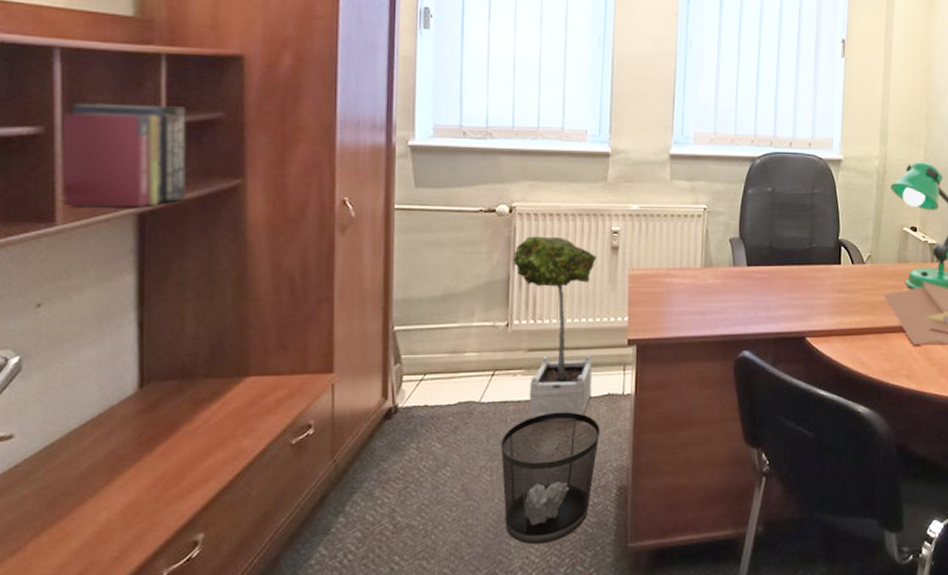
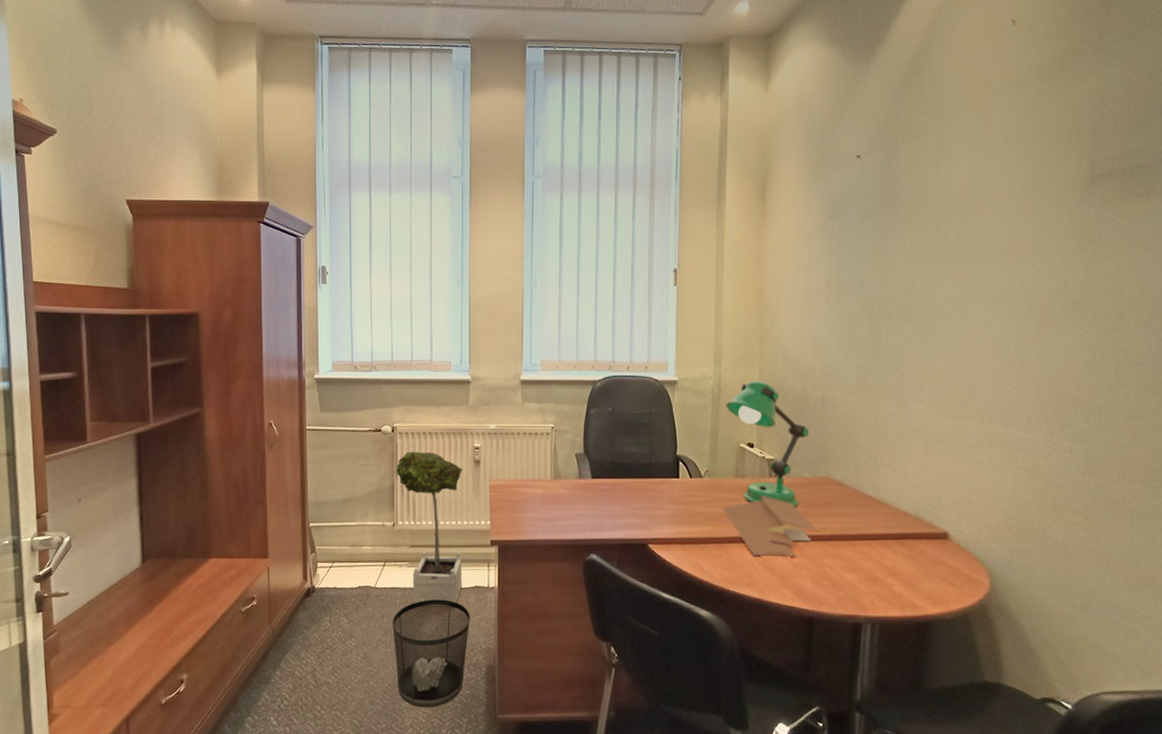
books: present [61,102,187,208] -> none [88,353,166,430]

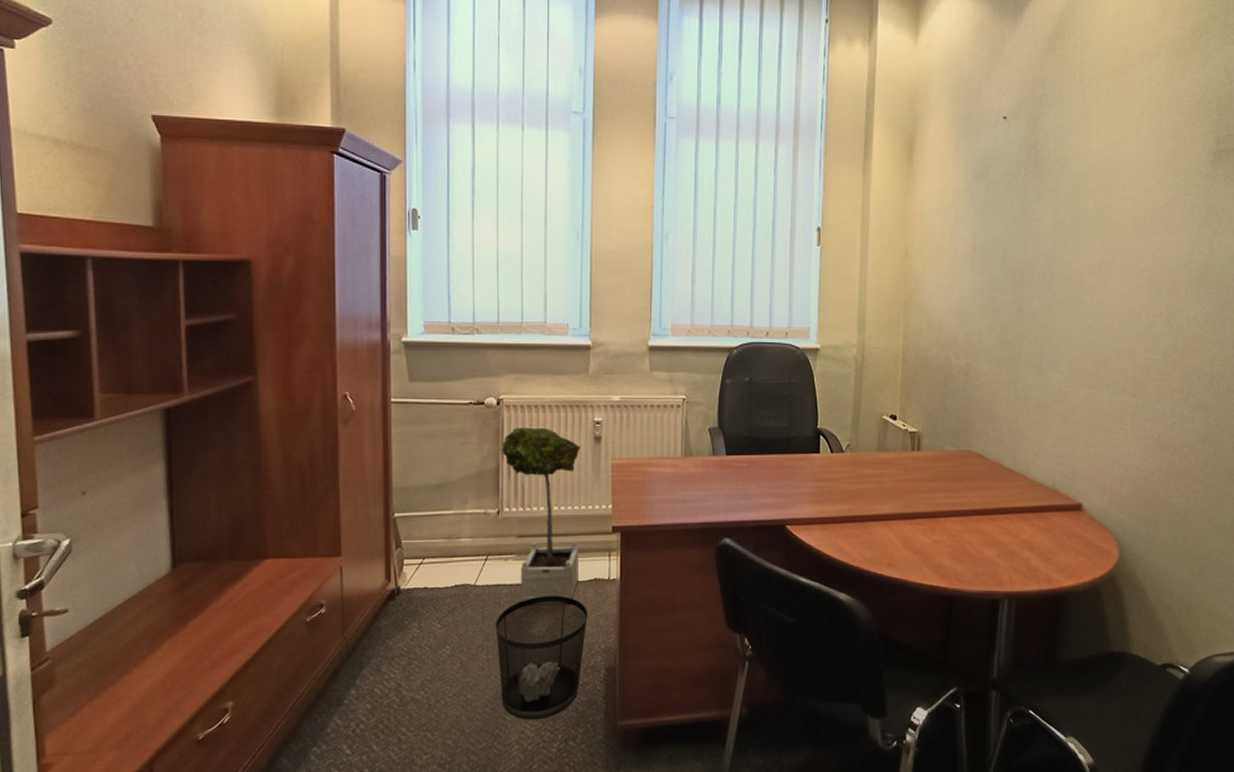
papers: present [722,496,818,557] -> none [863,470,959,534]
desk lamp: present [726,381,810,507] -> none [869,349,953,482]

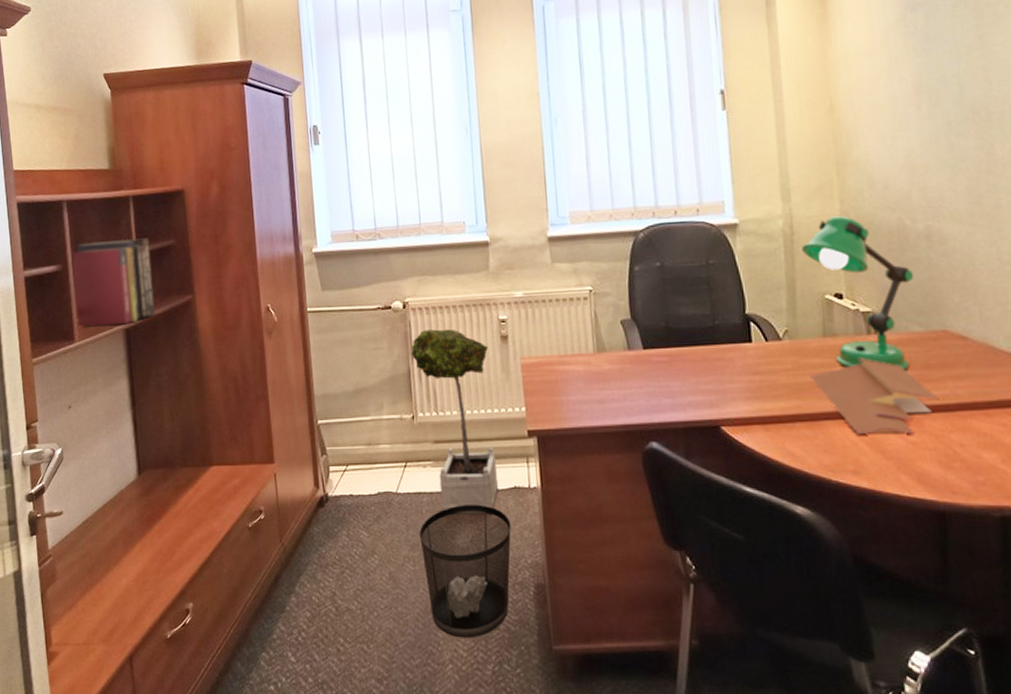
books: none [97,307,206,404] -> present [72,238,155,327]
papers: none [863,470,959,534] -> present [810,358,939,435]
desk lamp: none [869,349,953,482] -> present [802,216,914,370]

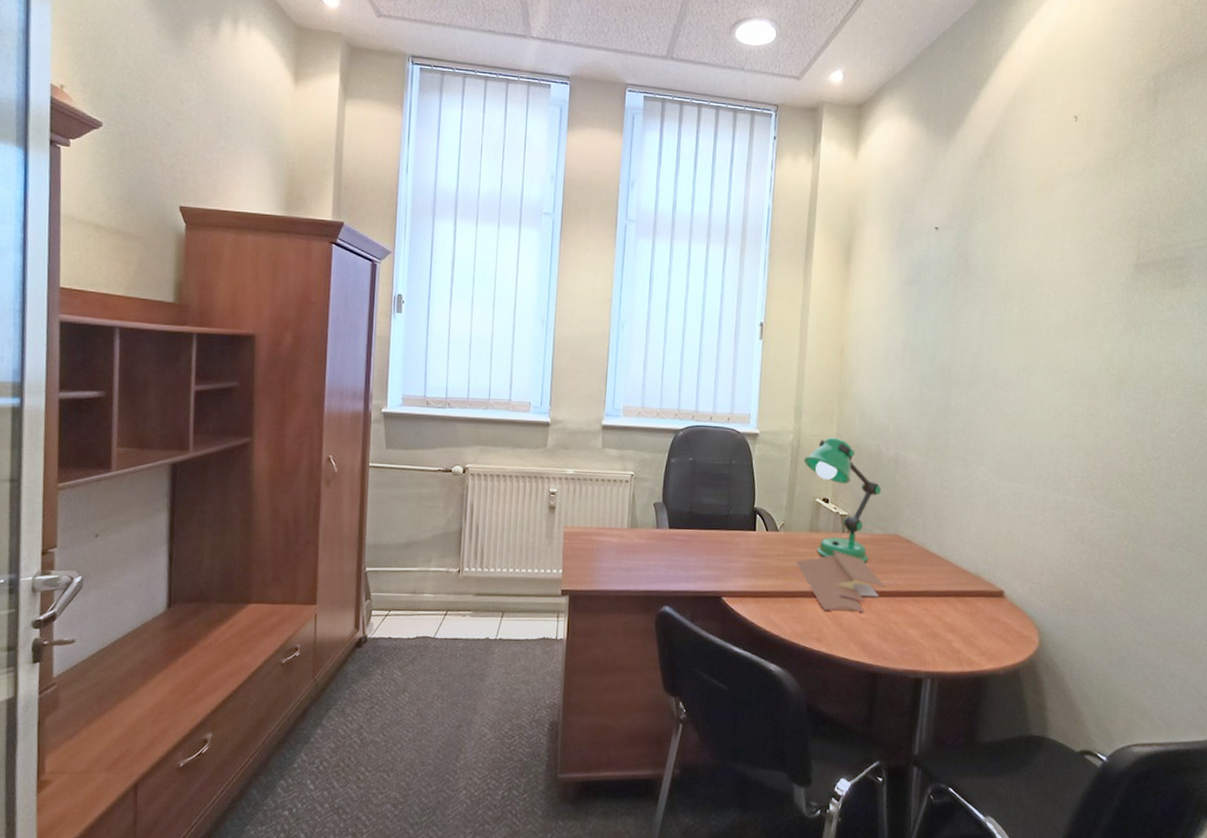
books: present [72,238,155,327] -> none [117,372,210,459]
potted tree: present [411,328,499,513] -> none [465,494,536,659]
waste bin: present [419,505,511,638] -> none [450,651,536,768]

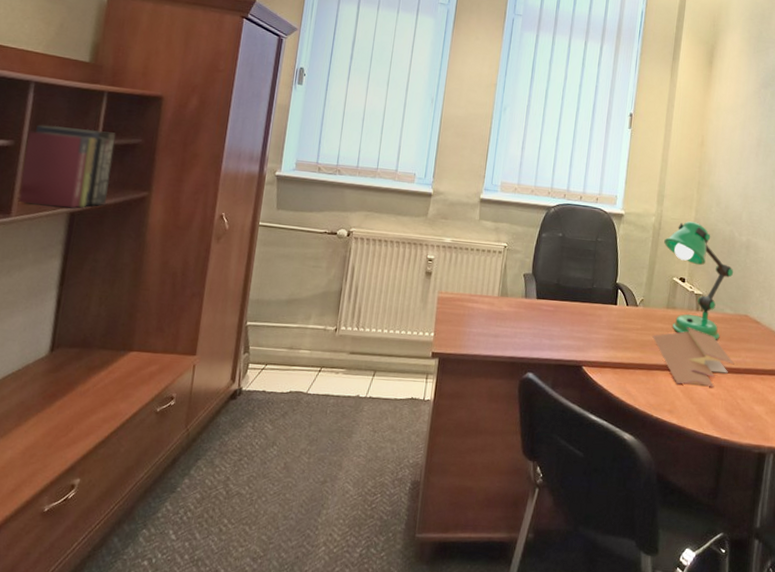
books: none [117,372,210,459] -> present [18,125,116,208]

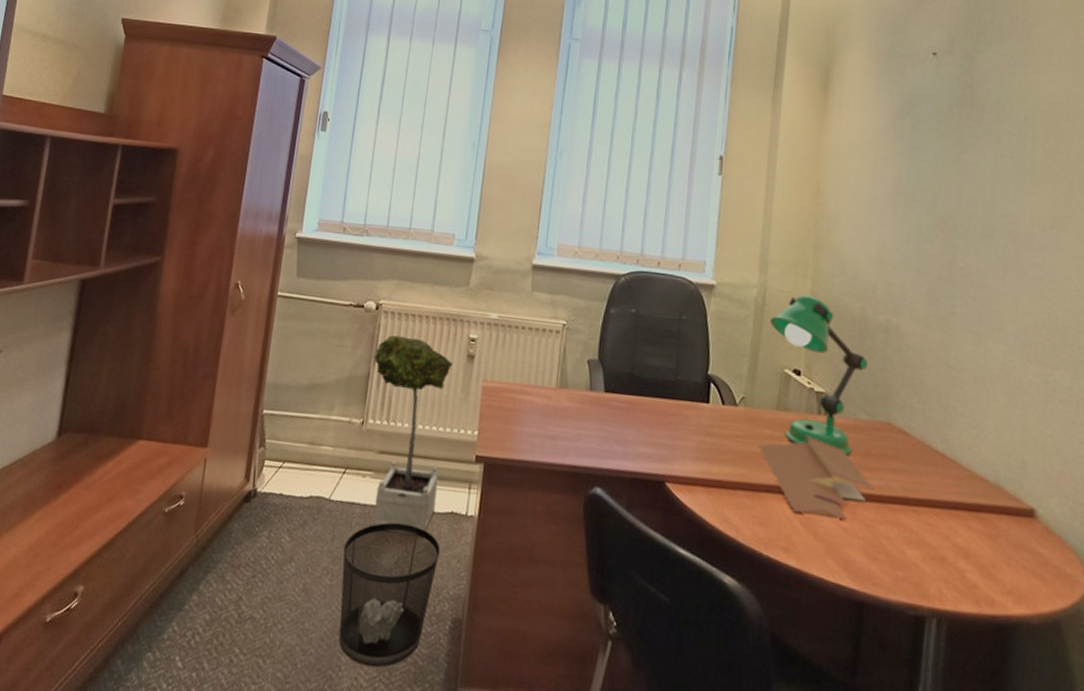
books: present [18,125,116,208] -> none [31,183,130,275]
waste bin: none [315,409,402,525] -> present [338,522,440,668]
potted tree: none [344,257,413,418] -> present [372,335,452,535]

